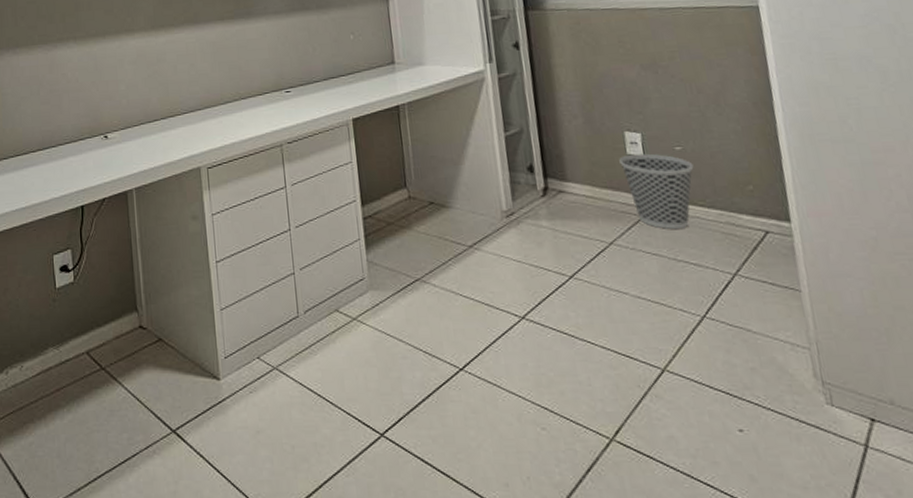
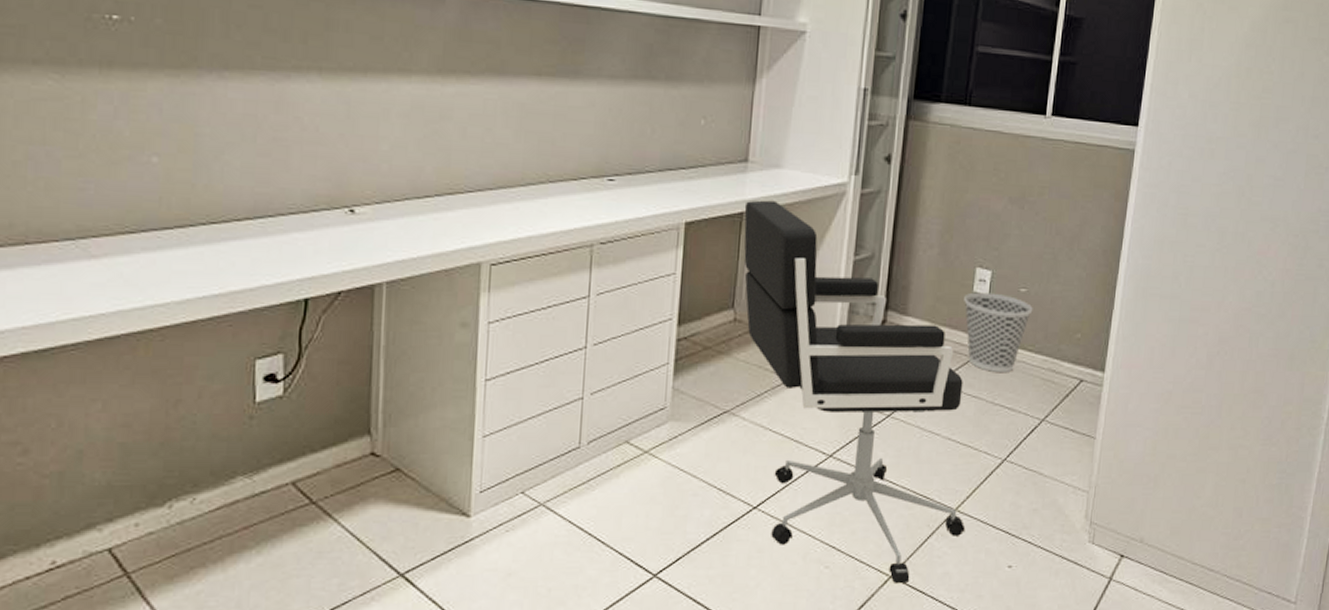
office chair: none [399,92,681,448] -> present [744,200,966,585]

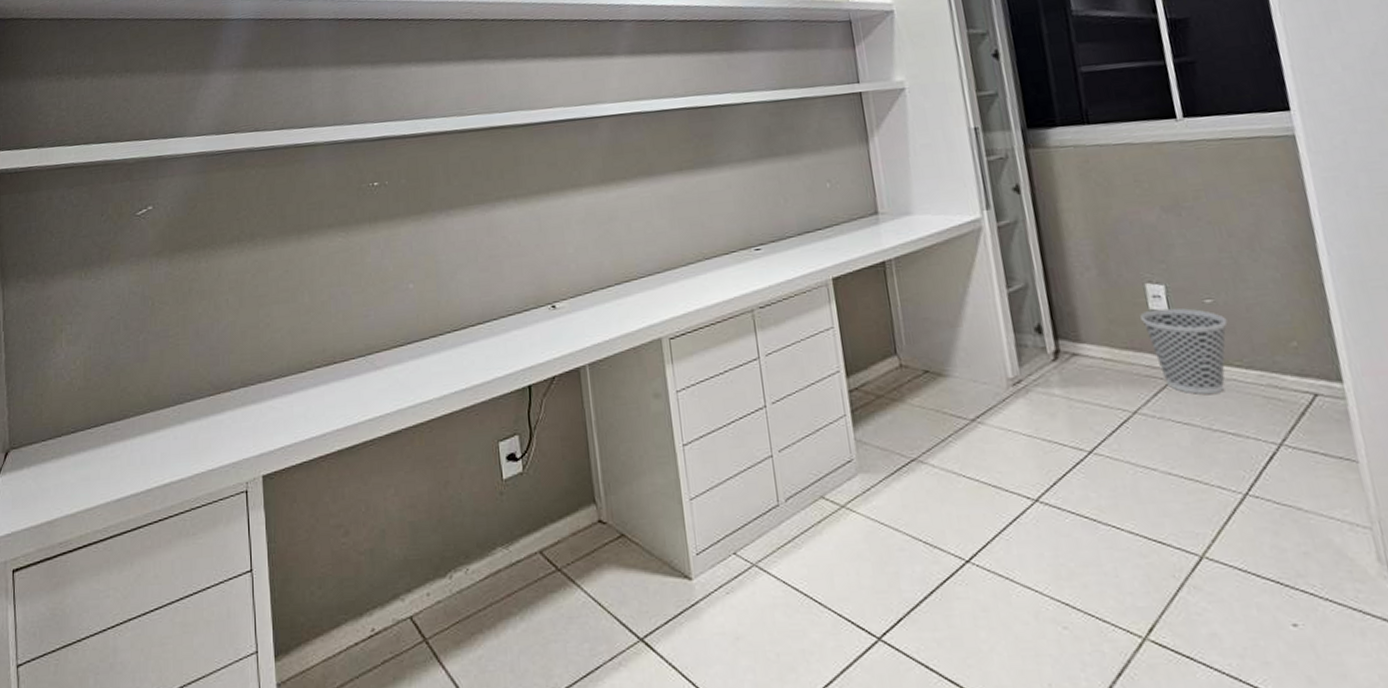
office chair: present [744,200,966,585] -> none [884,246,1223,648]

